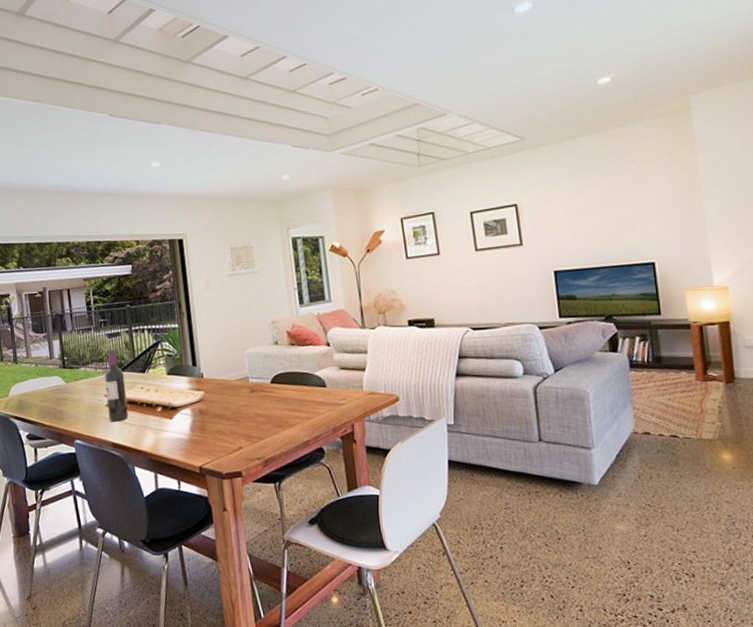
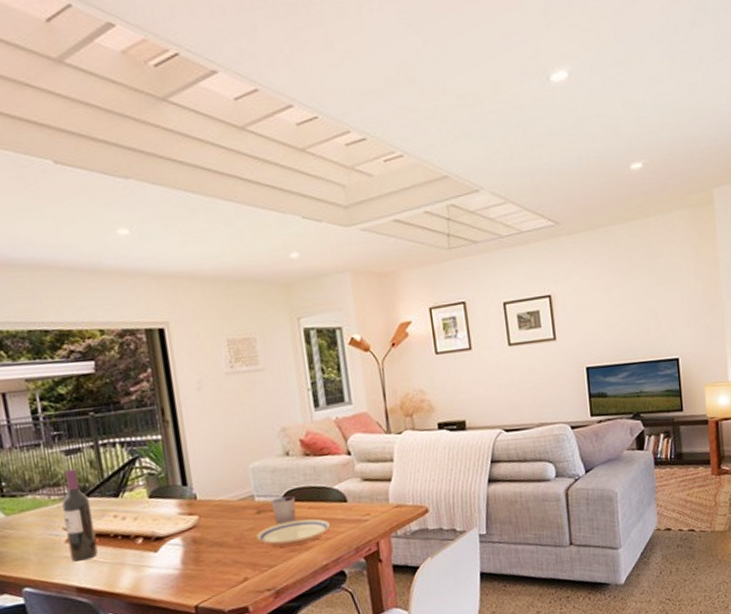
plate: none [250,399,312,423] -> present [257,518,331,547]
cup: none [262,379,283,404] -> present [270,496,296,525]

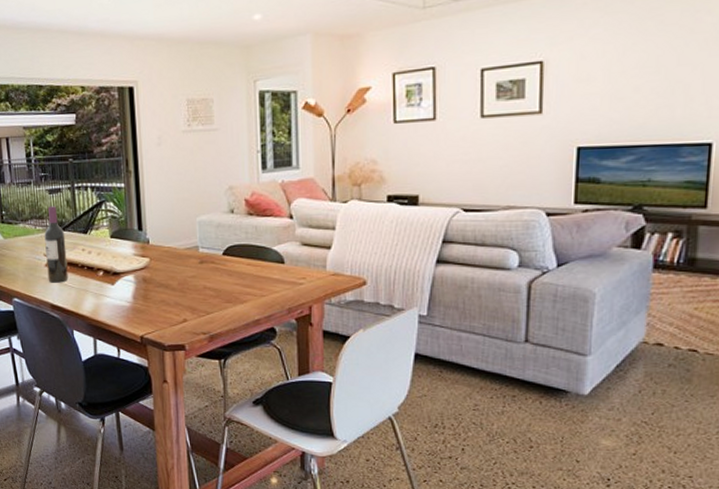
plate: present [257,518,331,547] -> none [198,274,267,298]
cup: present [270,496,296,525] -> none [213,251,235,277]

